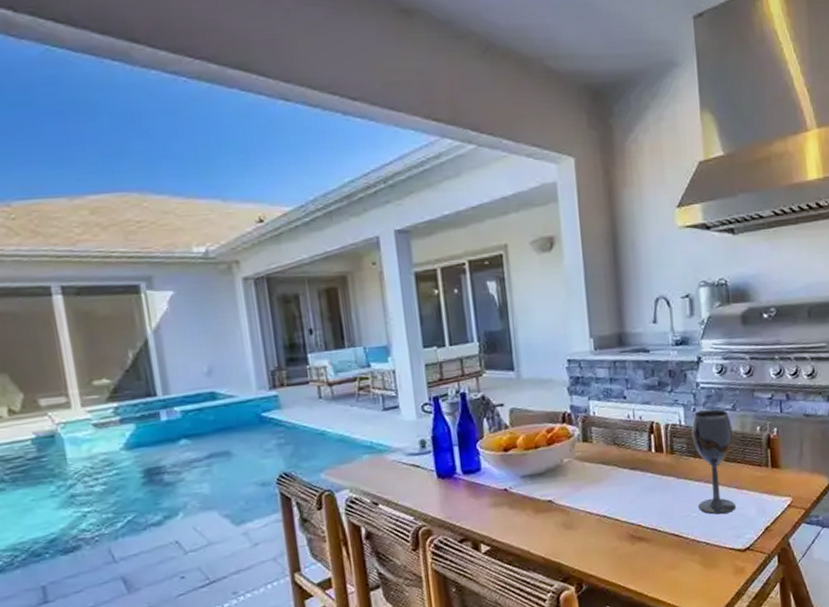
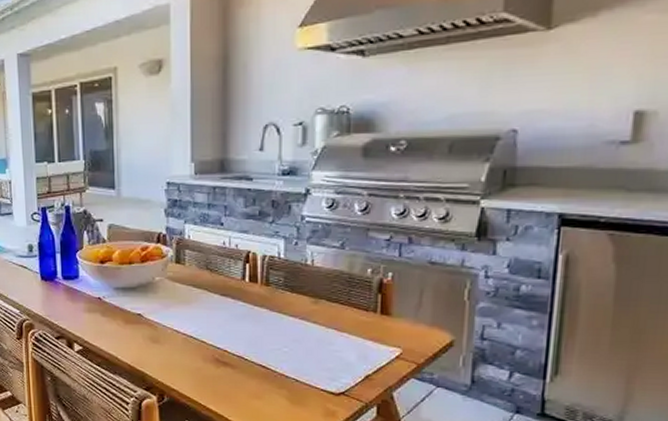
wine glass: present [691,409,737,515] -> none [291,245,338,354]

